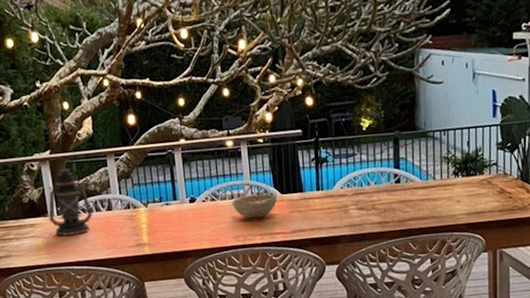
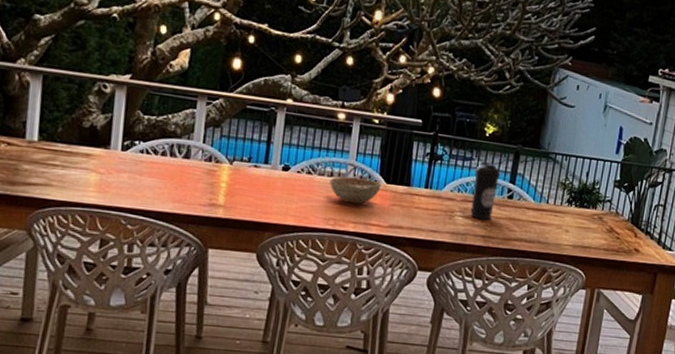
lantern: present [48,167,93,237] -> none [110,98,166,178]
water bottle: none [360,153,384,208] -> present [470,161,501,220]

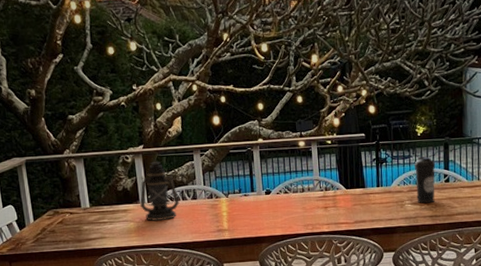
lantern: none [110,98,166,178] -> present [140,161,180,222]
decorative bowl: present [329,176,382,204] -> none [302,188,343,210]

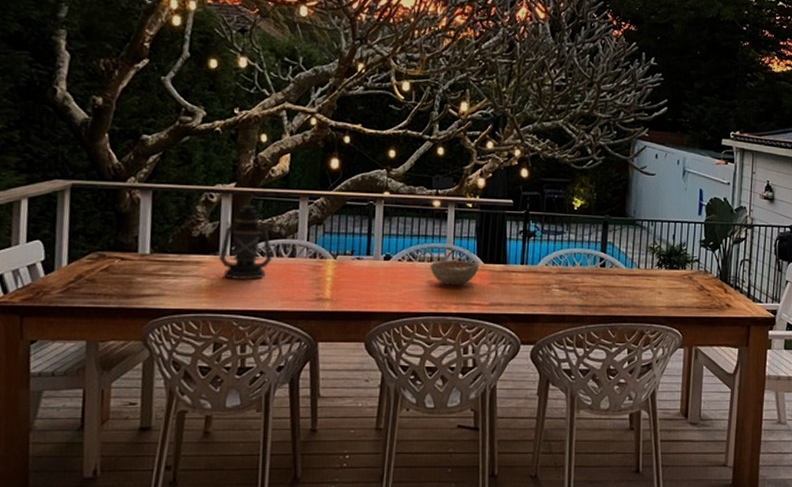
decorative bowl: none [302,188,343,210] -> present [430,261,480,286]
water bottle: present [414,156,436,204] -> none [566,233,592,290]

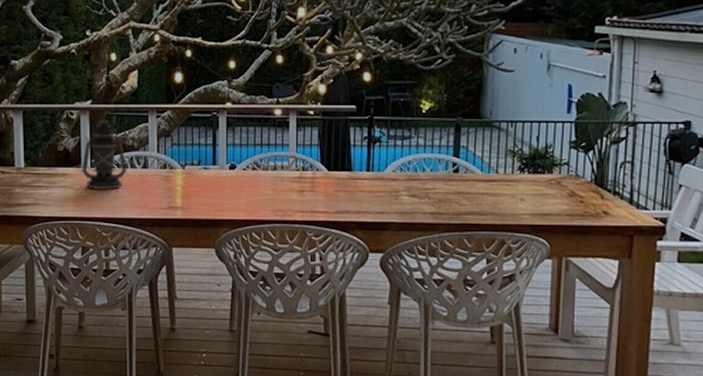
decorative bowl: present [430,261,480,286] -> none [274,169,324,193]

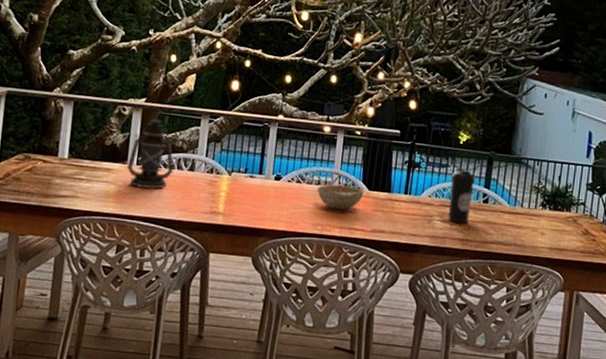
decorative bowl: none [274,169,324,193] -> present [317,184,365,210]
water bottle: none [416,138,443,197] -> present [448,167,476,224]

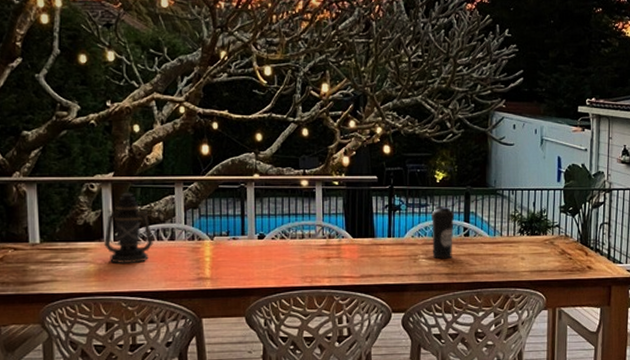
decorative bowl: present [317,184,365,210] -> none [302,236,349,260]

